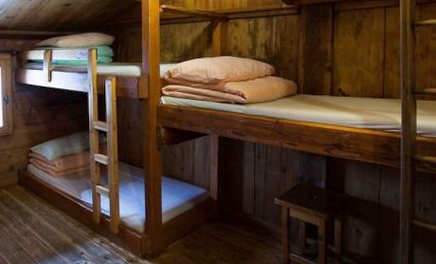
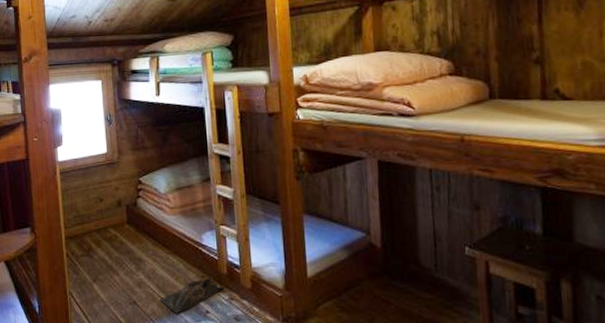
bag: none [43,224,96,256] -> present [160,275,223,314]

